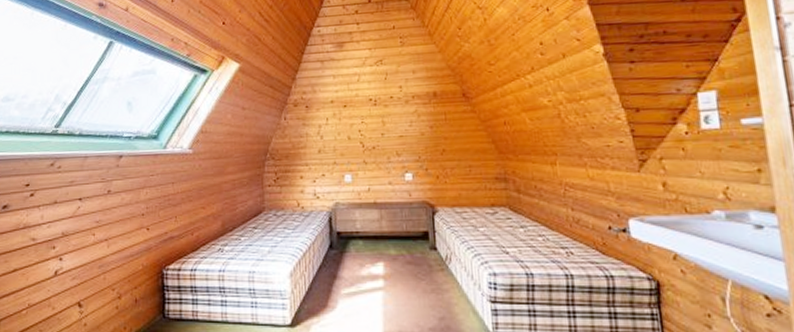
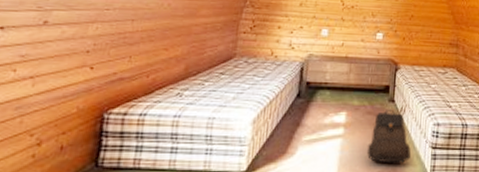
backpack: none [413,259,465,319] -> present [367,110,411,164]

